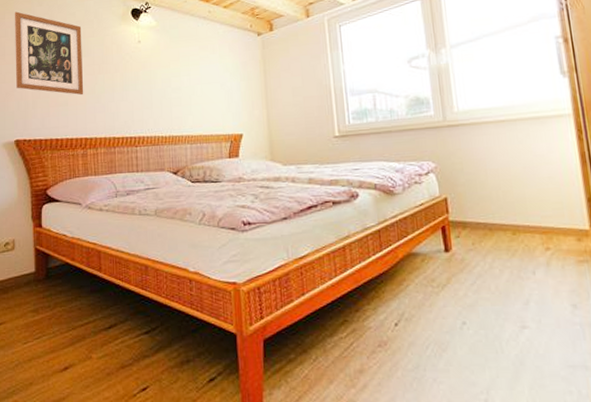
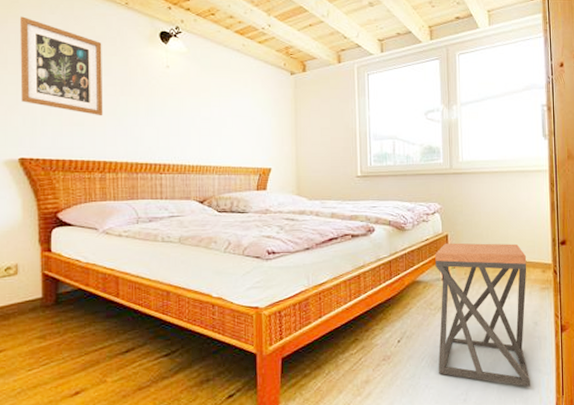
stool: none [433,206,575,389] -> present [435,243,530,387]

